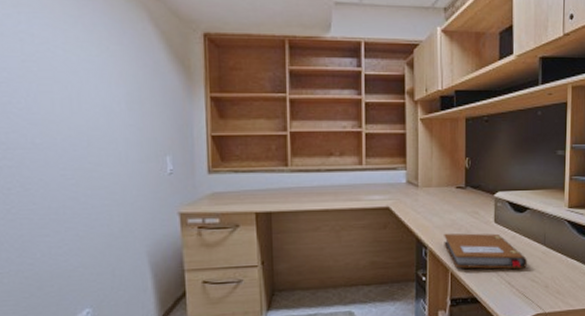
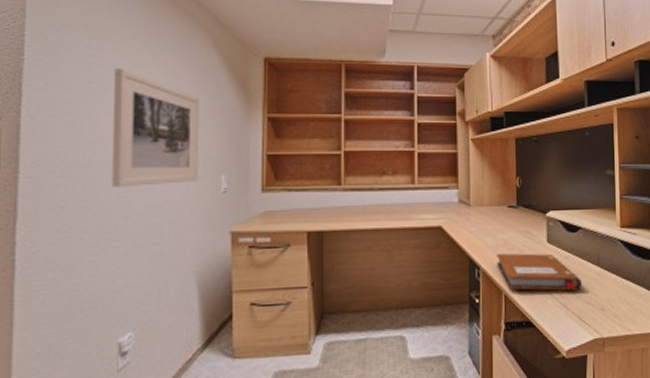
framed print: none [47,44,143,170] -> present [111,67,199,188]

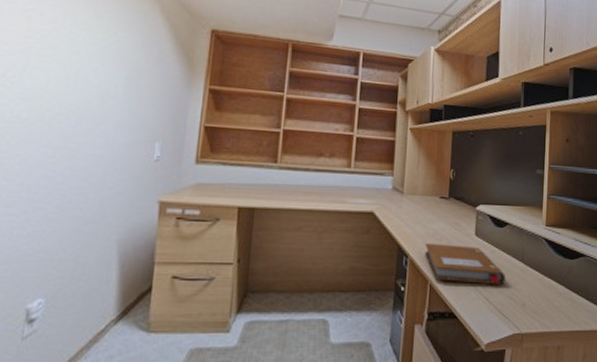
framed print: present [111,67,199,188] -> none [37,24,140,148]

